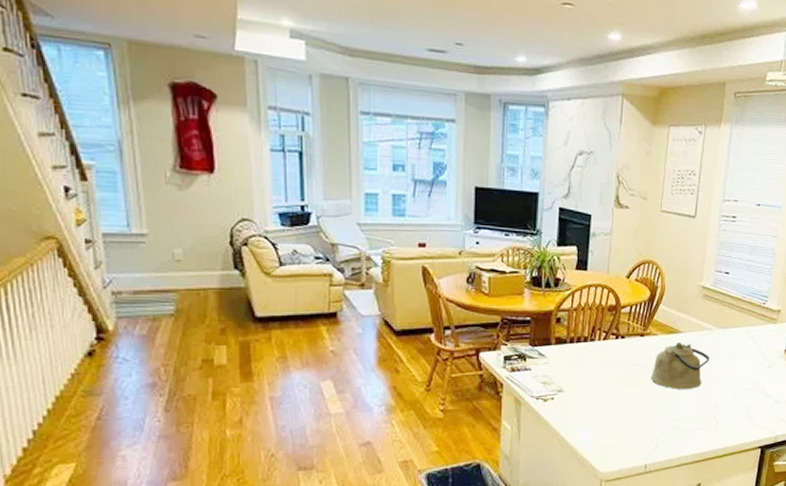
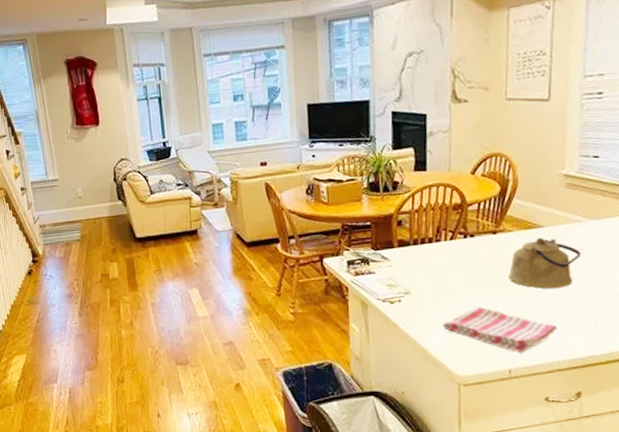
dish towel: none [591,405,687,449] -> present [443,306,558,353]

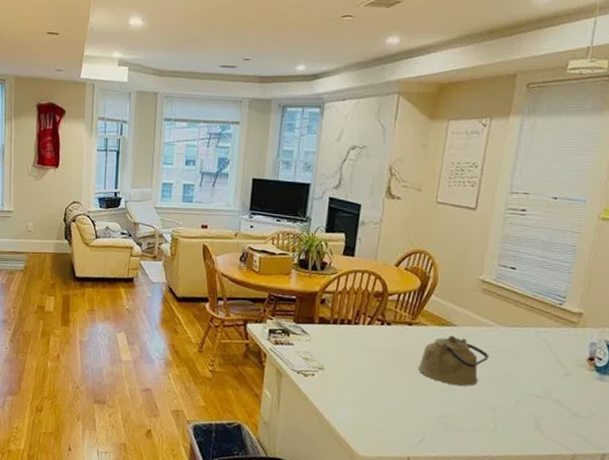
dish towel: present [443,306,558,353] -> none [350,391,459,443]

